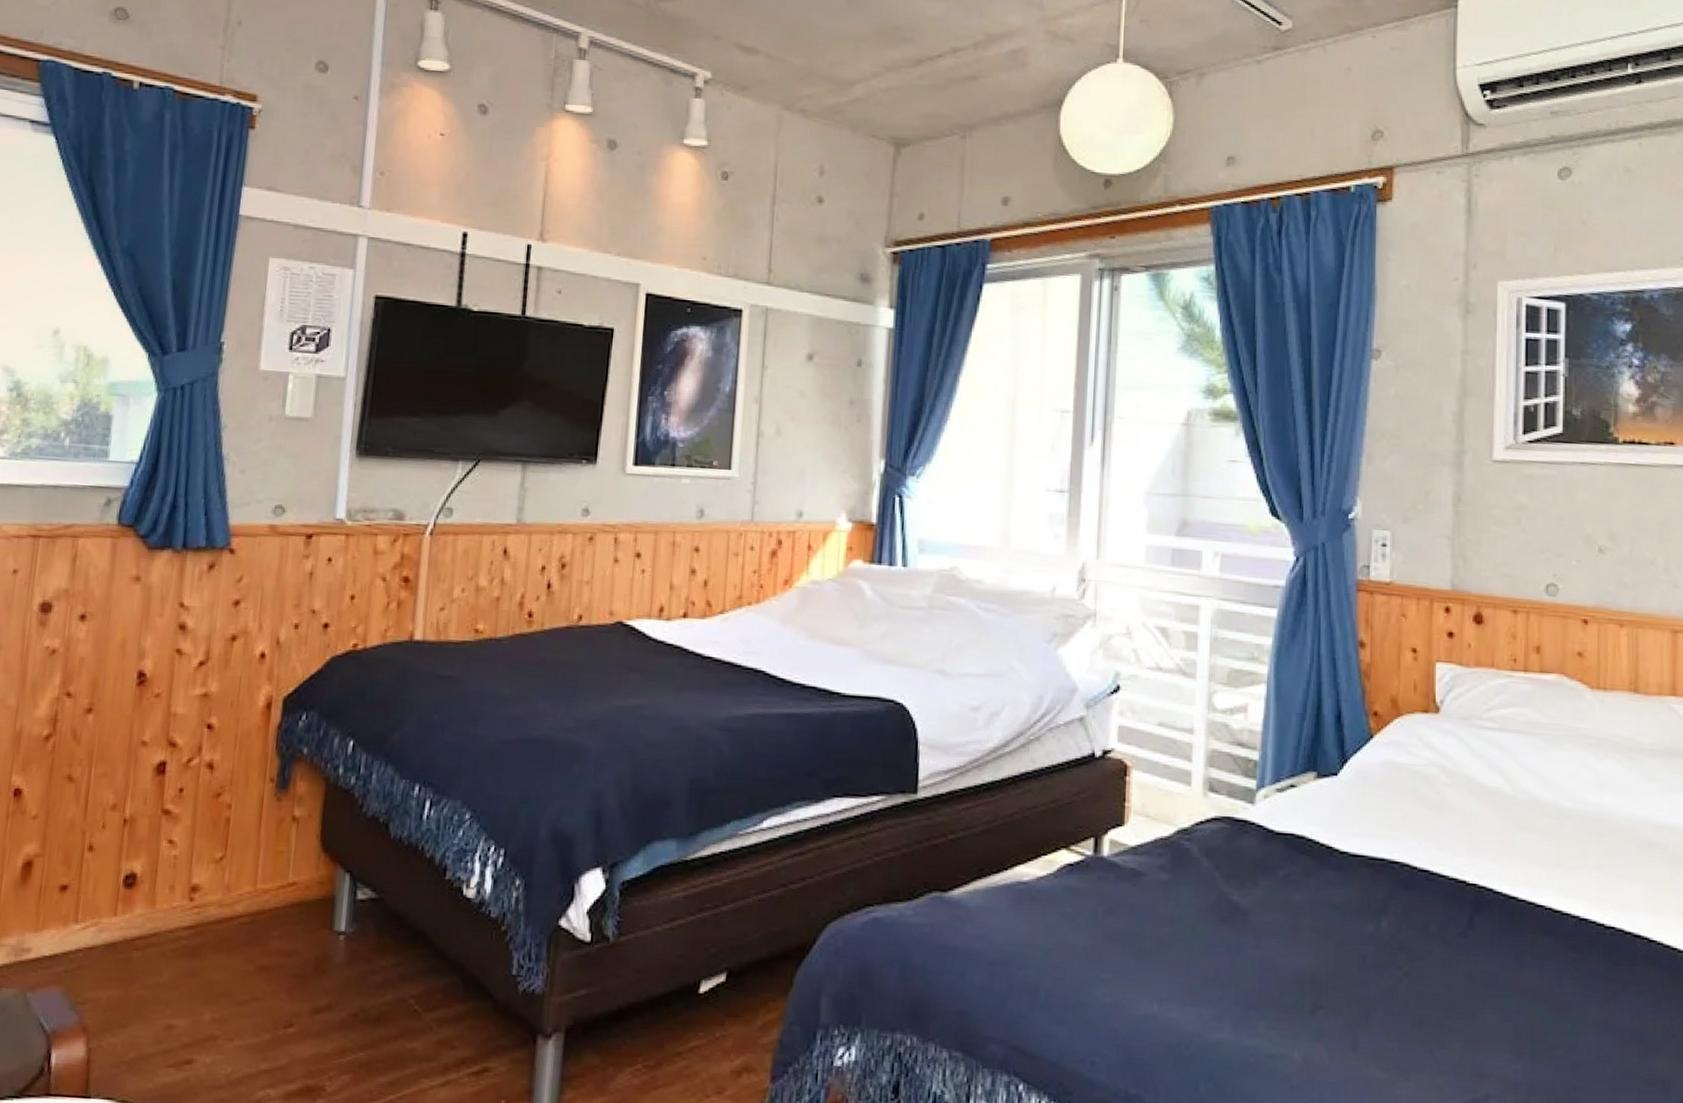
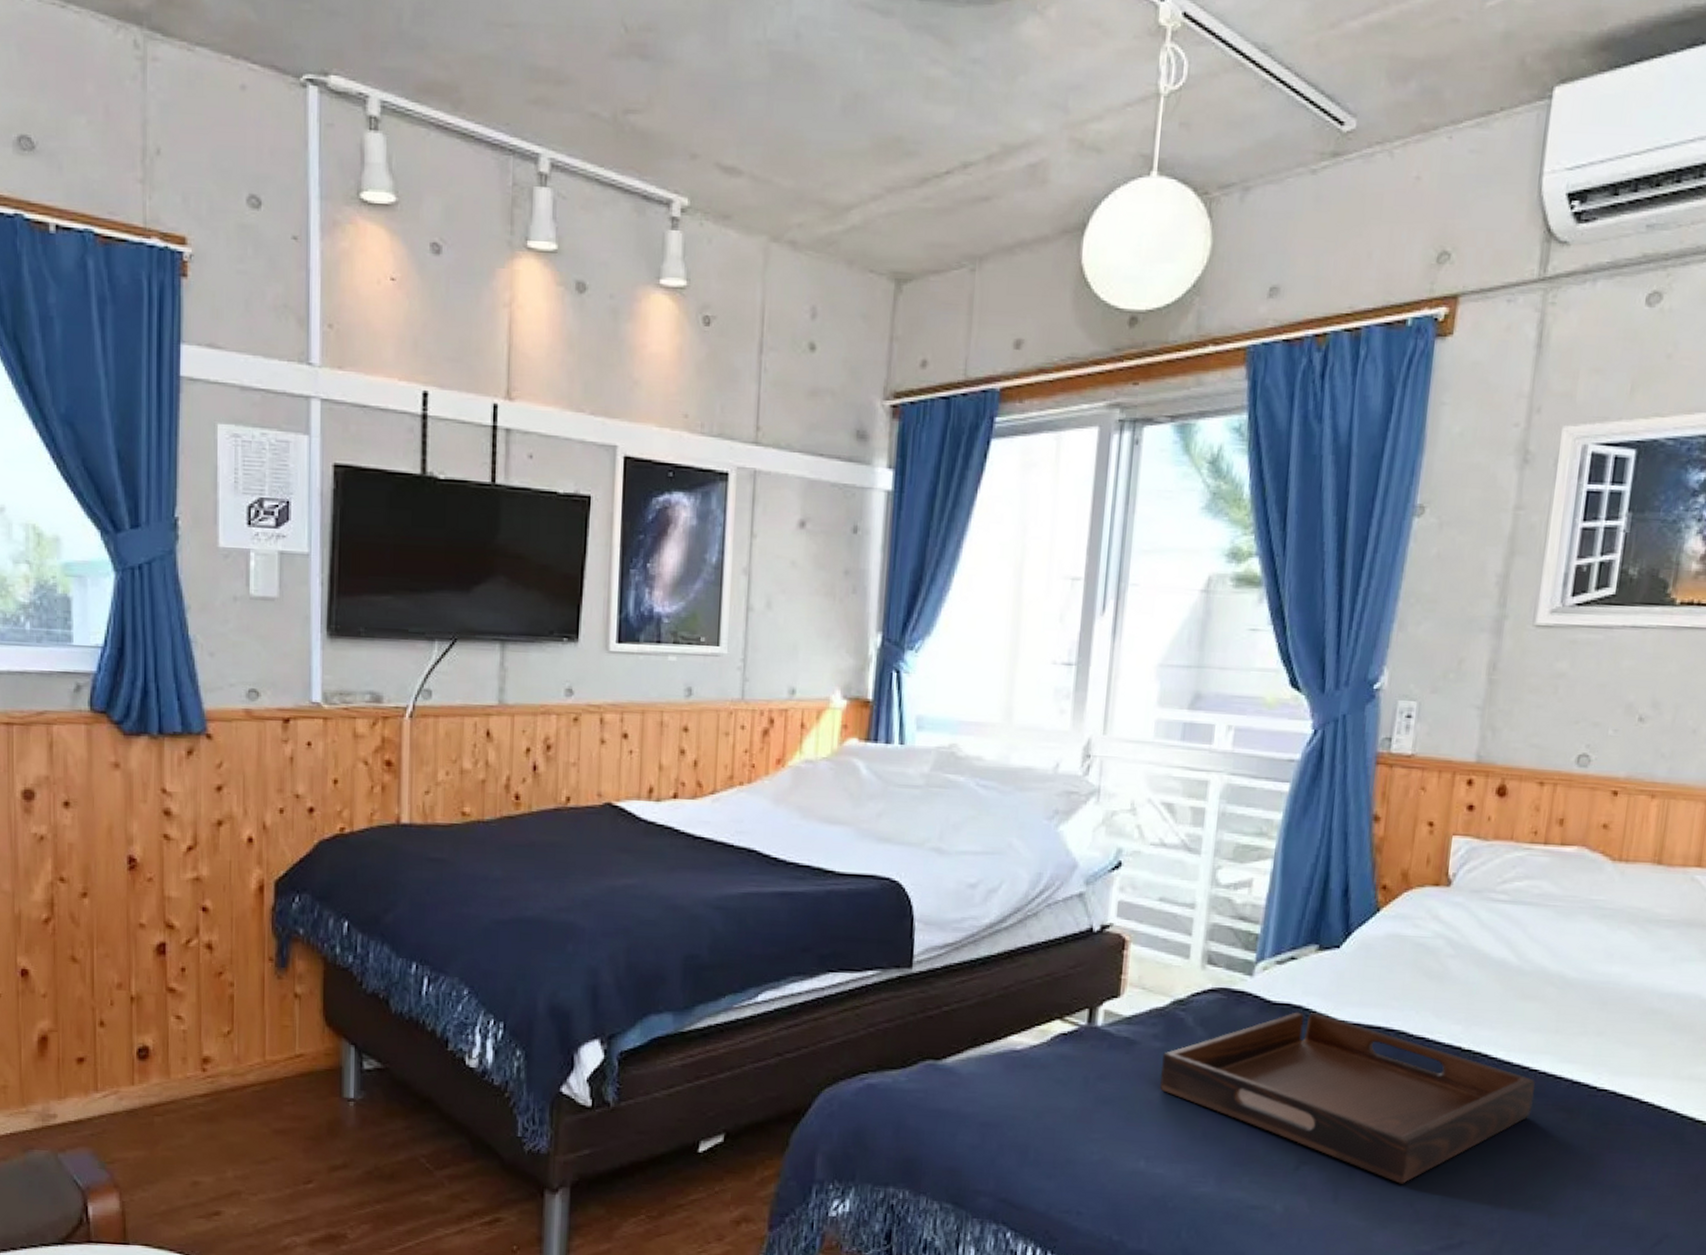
serving tray: none [1169,842,1544,1030] -> present [1160,1012,1536,1184]

